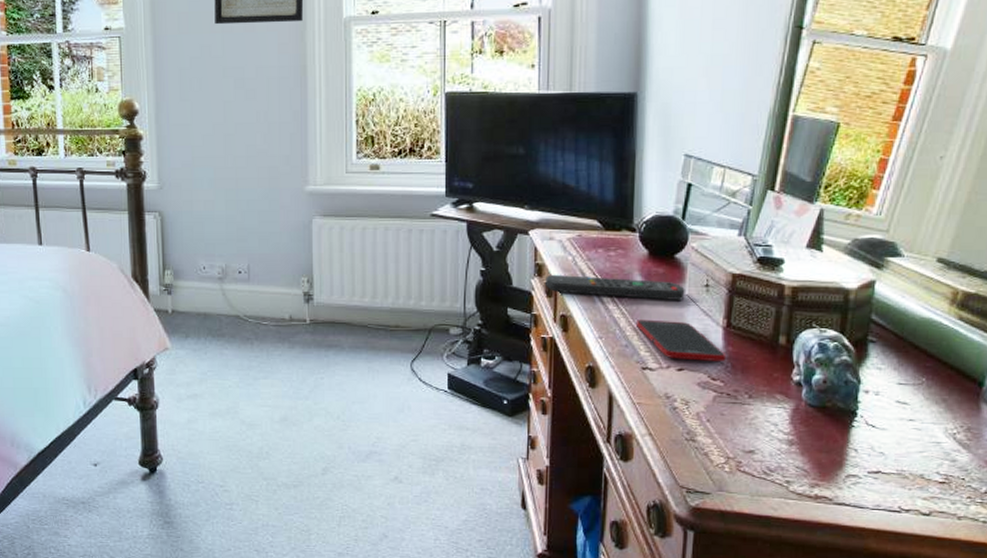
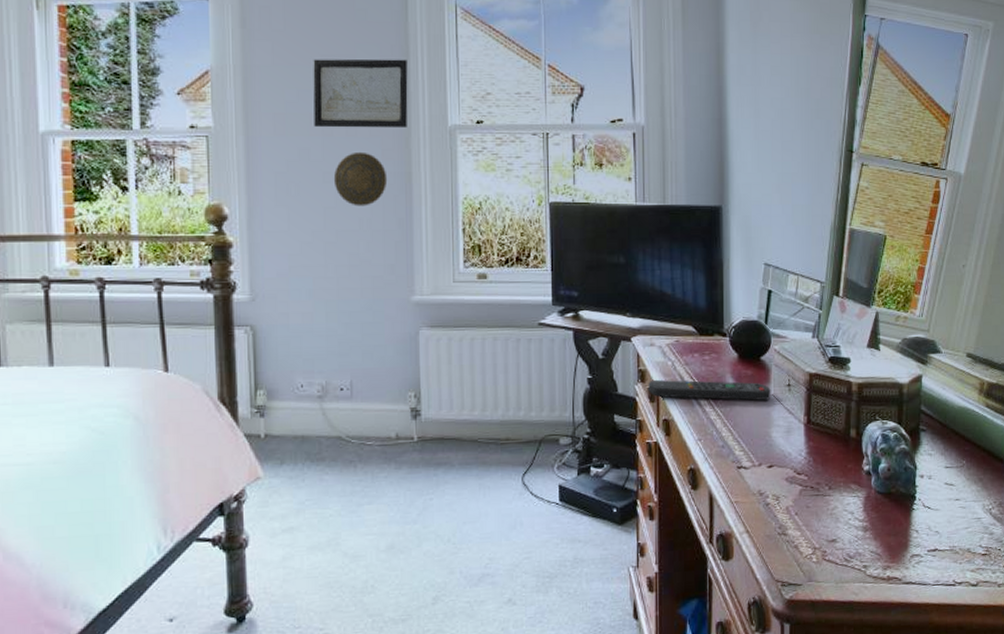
decorative plate: none [232,46,284,100] -> present [333,151,388,206]
cell phone: present [637,319,727,362] -> none [731,420,809,458]

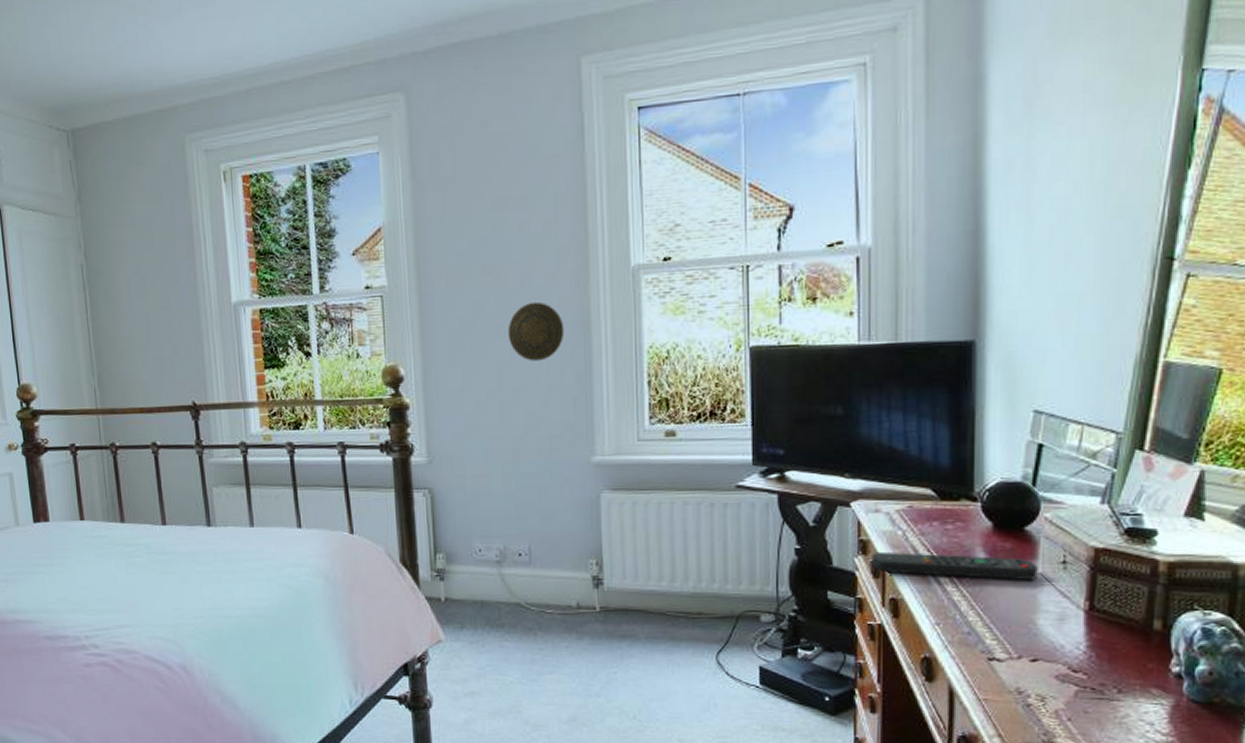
wall art: present [313,58,408,129] -> none [484,195,586,279]

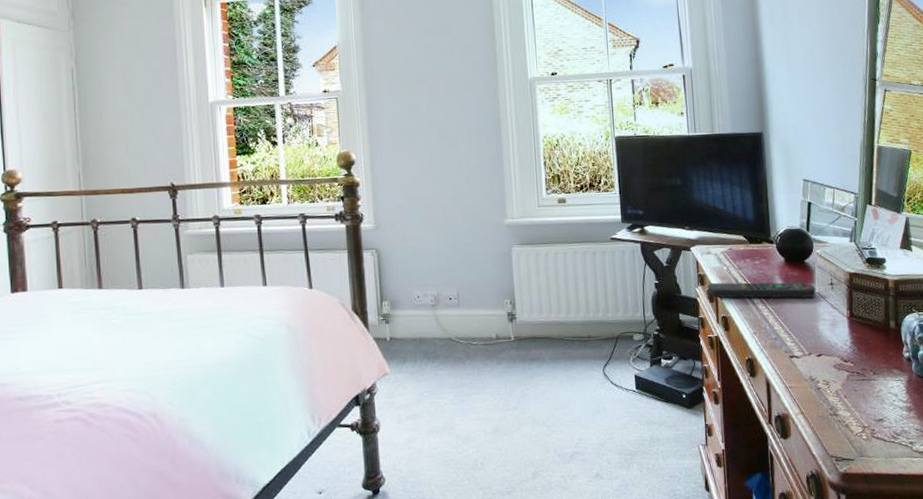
decorative plate: present [507,301,565,362] -> none [437,103,481,148]

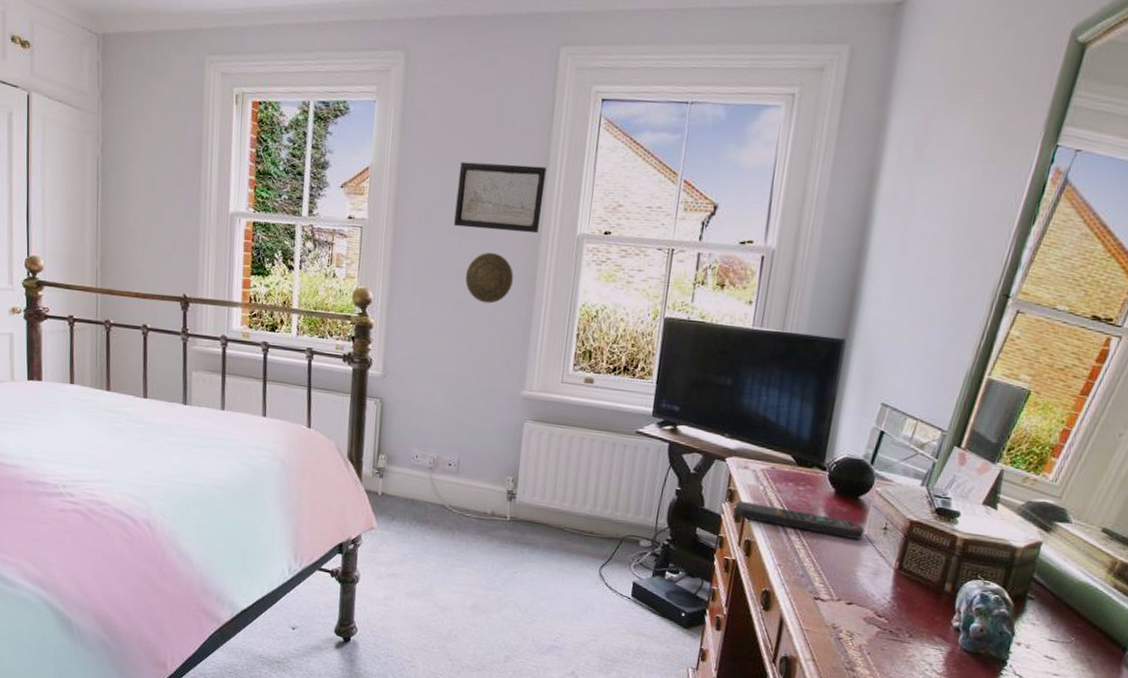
wall art: none [418,27,496,86] -> present [454,161,547,234]
decorative plate: none [437,103,481,148] -> present [465,252,514,304]

